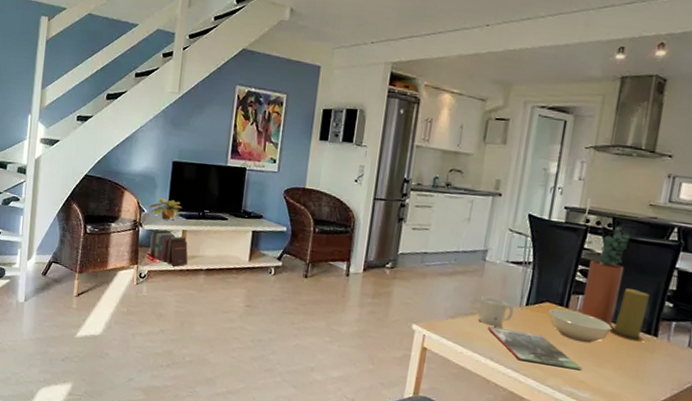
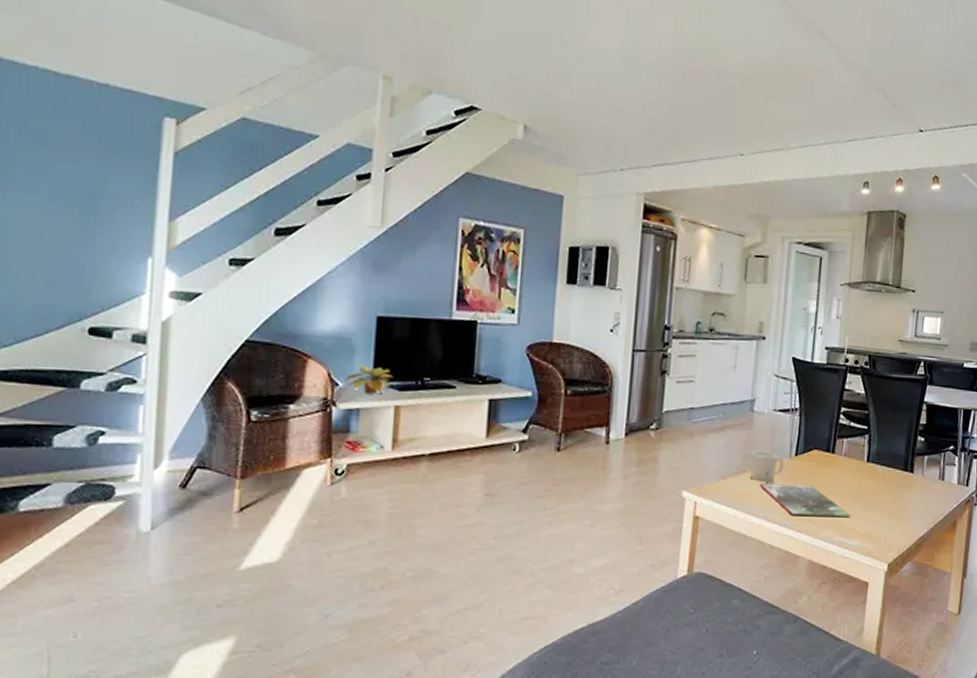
books: present [149,229,188,267] -> none [348,407,404,455]
bowl: present [548,308,611,343] -> none [817,455,874,488]
vase: present [580,224,631,327] -> none [845,362,885,468]
candle: present [609,288,650,342] -> none [872,427,905,480]

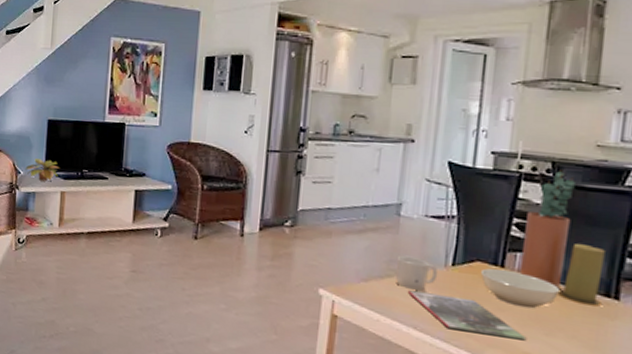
bowl: none [817,455,874,488] -> present [480,268,559,309]
vase: none [845,362,885,468] -> present [519,170,576,289]
candle: none [872,427,905,480] -> present [557,244,605,307]

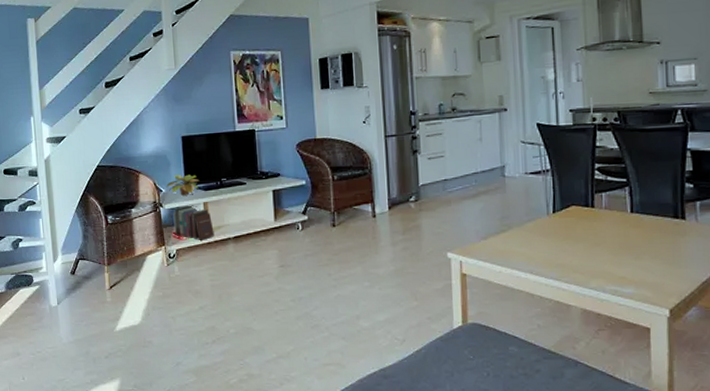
books: none [27,191,68,230] -> present [173,205,214,240]
mug: present [396,255,438,291] -> none [509,210,543,239]
magazine: present [408,290,527,341] -> none [521,239,621,269]
bowl: present [480,268,559,309] -> none [576,209,639,239]
vase: present [519,170,576,289] -> none [605,117,640,218]
candle: present [557,244,605,307] -> none [638,177,672,228]

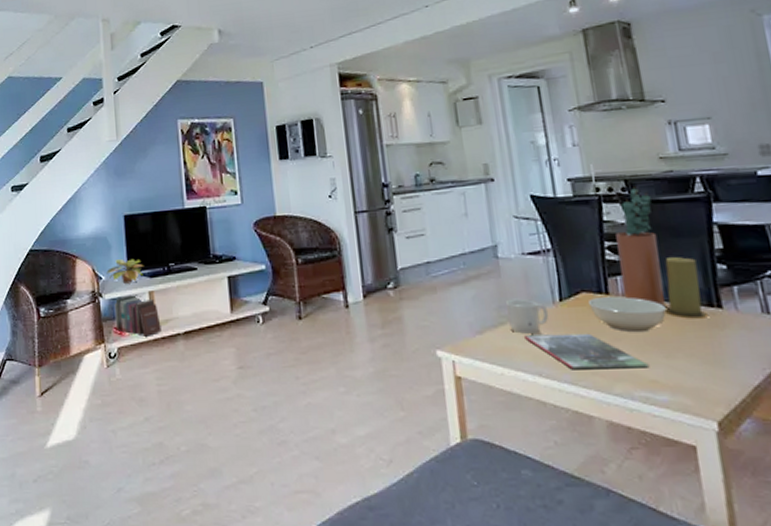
mug: none [509,210,543,239] -> present [506,298,549,334]
magazine: none [521,239,621,269] -> present [525,333,650,370]
bowl: none [576,209,639,239] -> present [587,296,666,333]
vase: none [605,117,640,218] -> present [615,186,666,307]
candle: none [638,177,672,228] -> present [664,257,708,319]

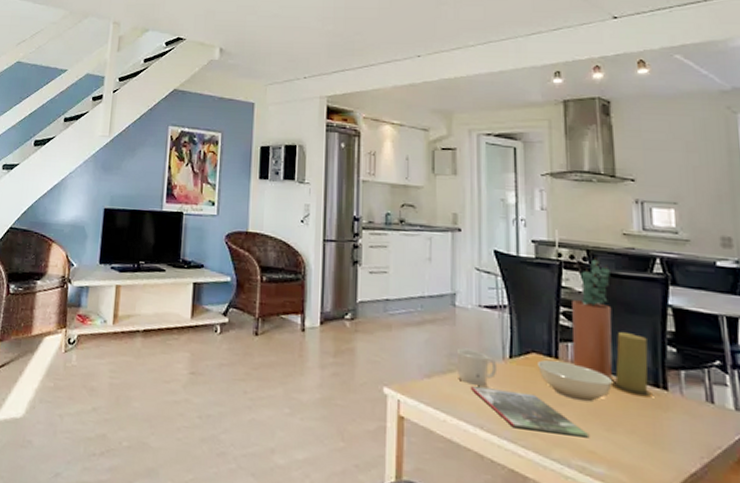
plant: present [106,259,144,284] -> none [79,250,116,275]
books: present [114,294,161,337] -> none [79,285,123,329]

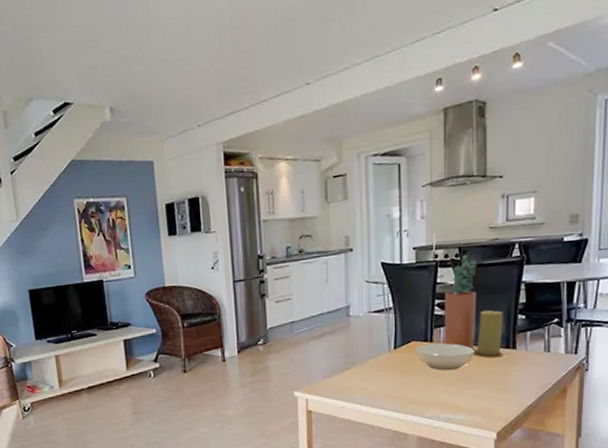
mug: present [458,348,498,386] -> none [352,348,385,376]
magazine: present [471,386,590,438] -> none [364,372,455,401]

